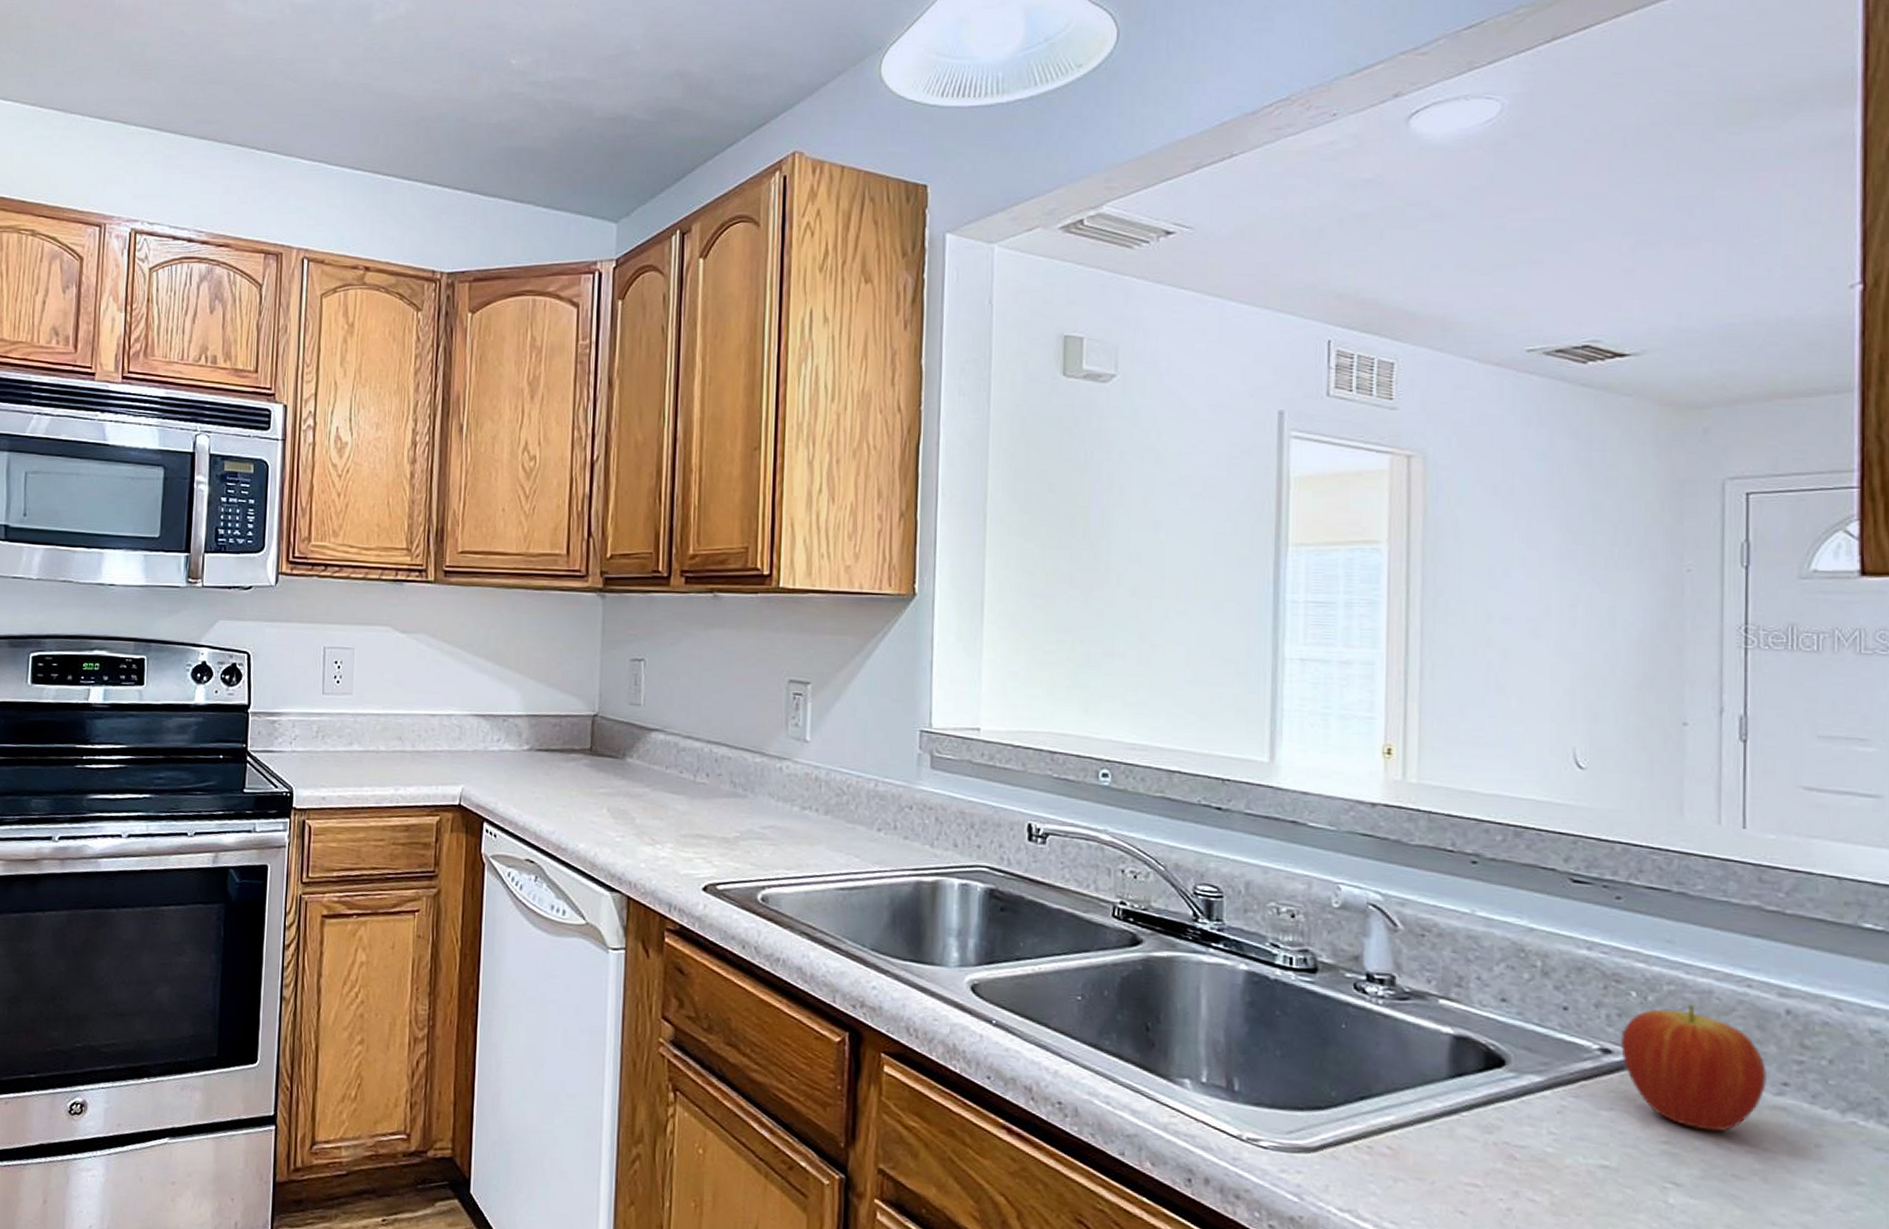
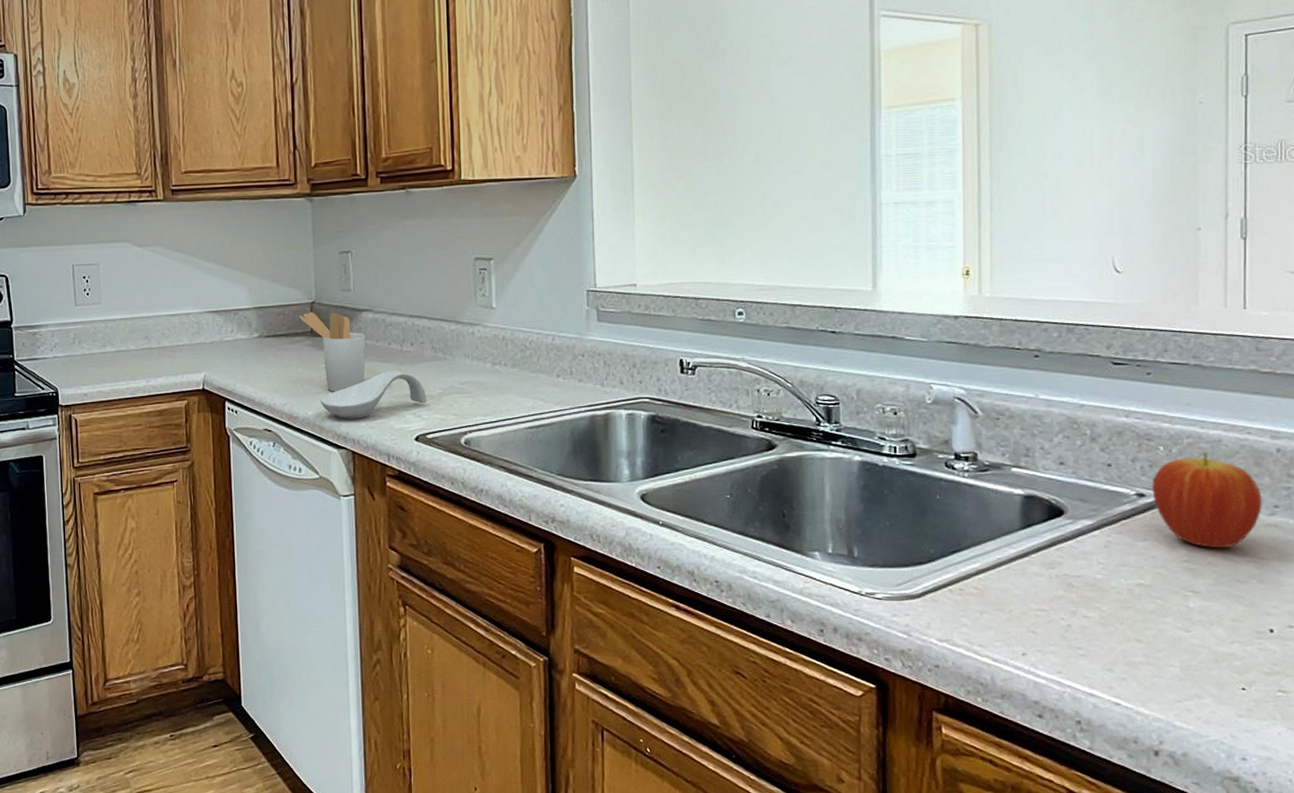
utensil holder: none [578,726,654,824] -> present [299,312,366,392]
spoon rest: none [594,804,720,858] -> present [320,371,427,419]

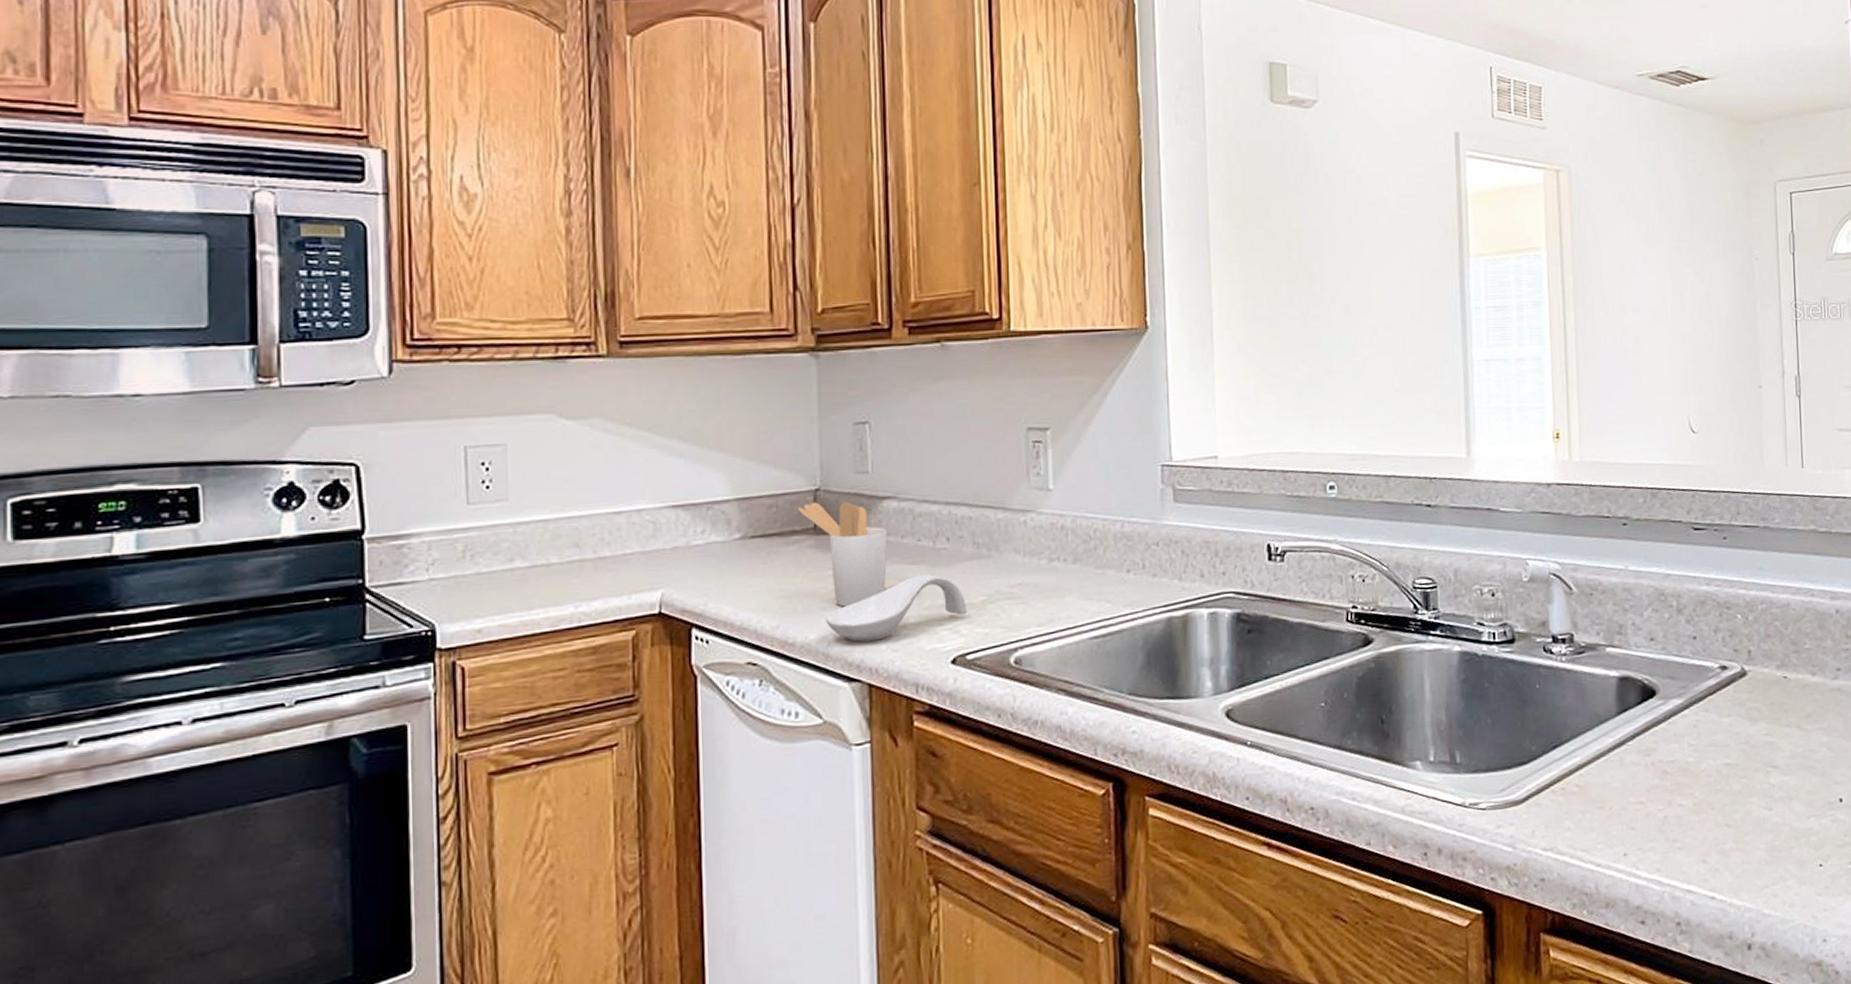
fruit: present [1152,452,1262,549] -> none [1733,618,1827,719]

